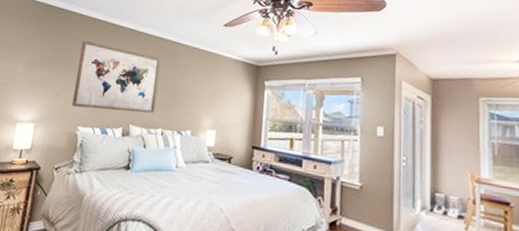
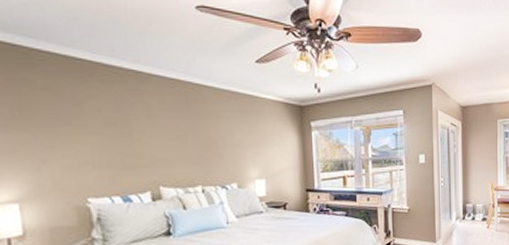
wall art: present [71,40,162,114] -> none [62,88,189,176]

